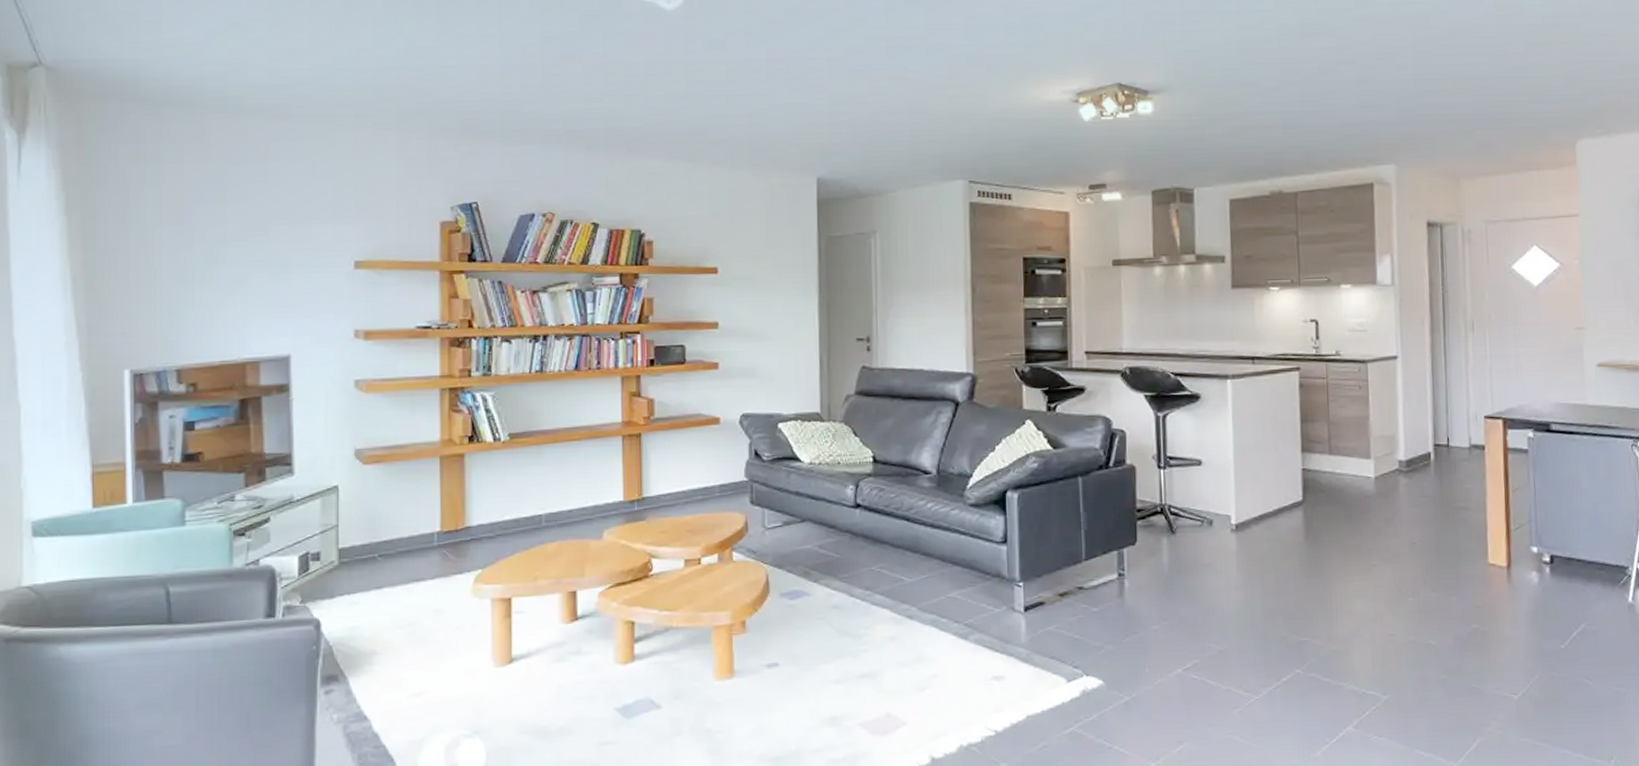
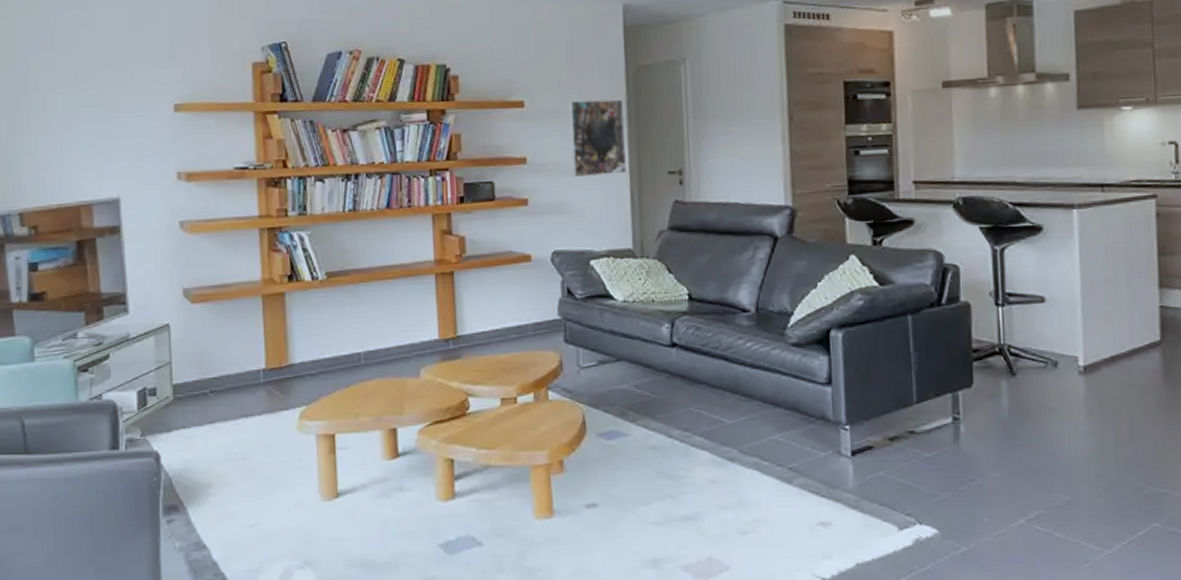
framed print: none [760,268,816,343] -> present [568,99,626,178]

